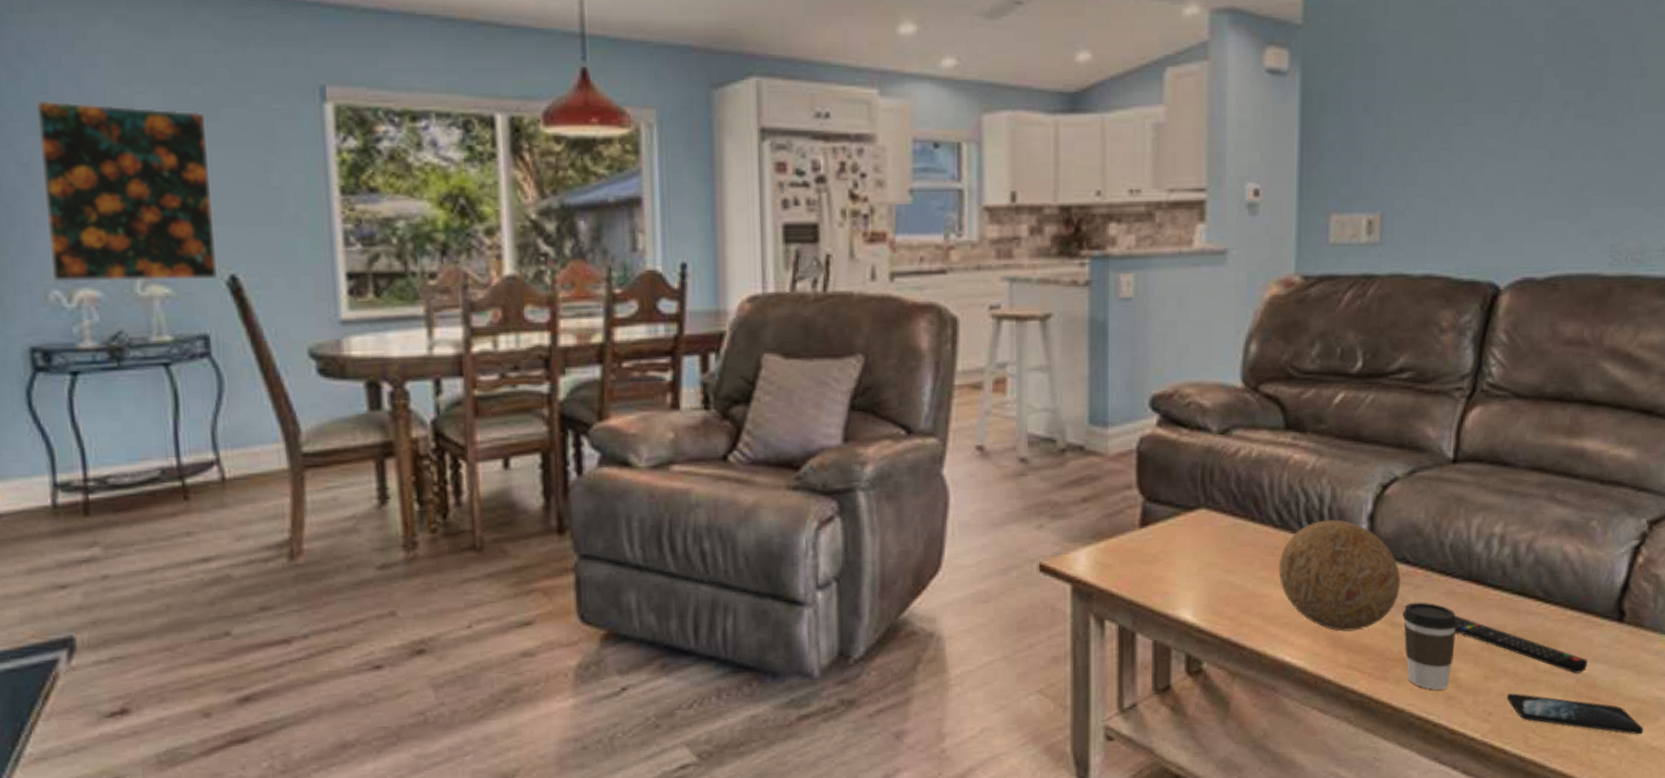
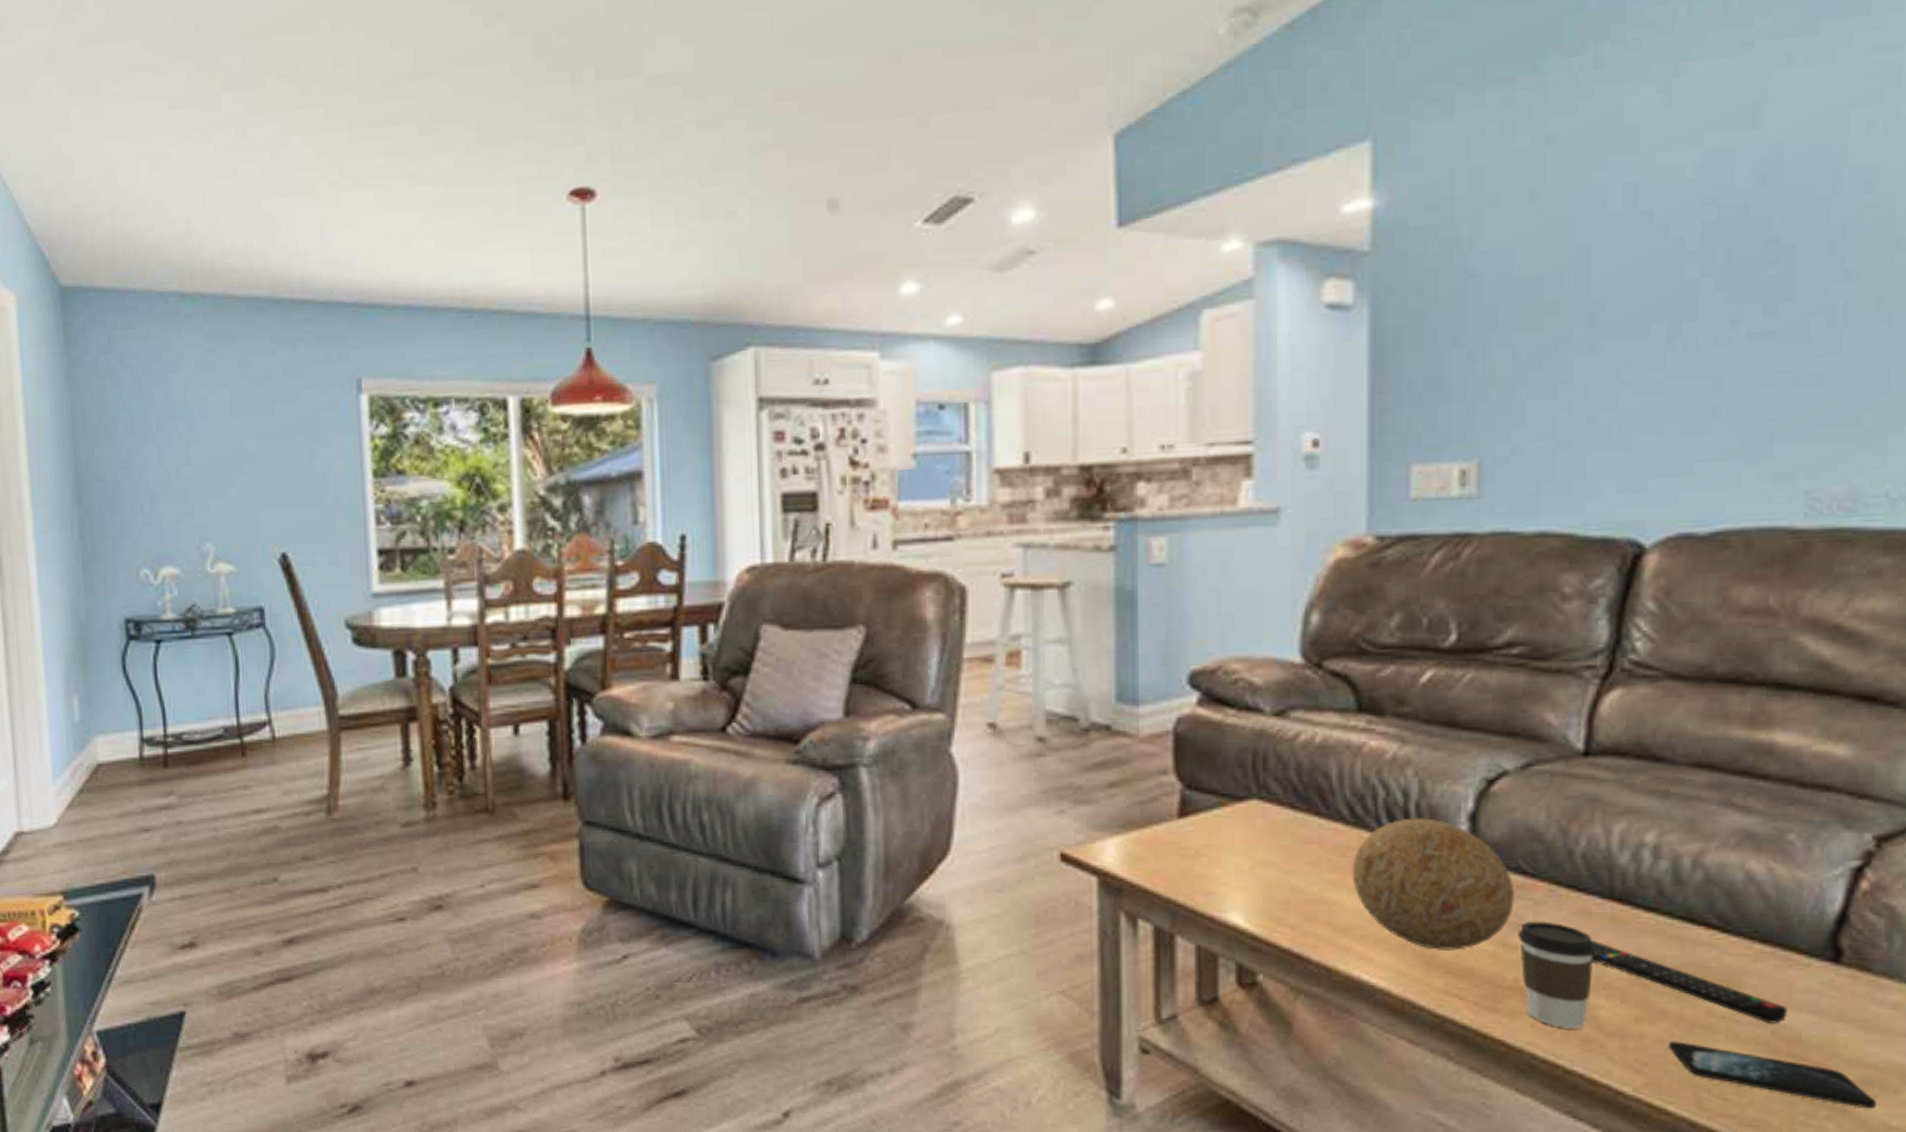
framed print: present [35,102,217,283] -> none [132,404,271,562]

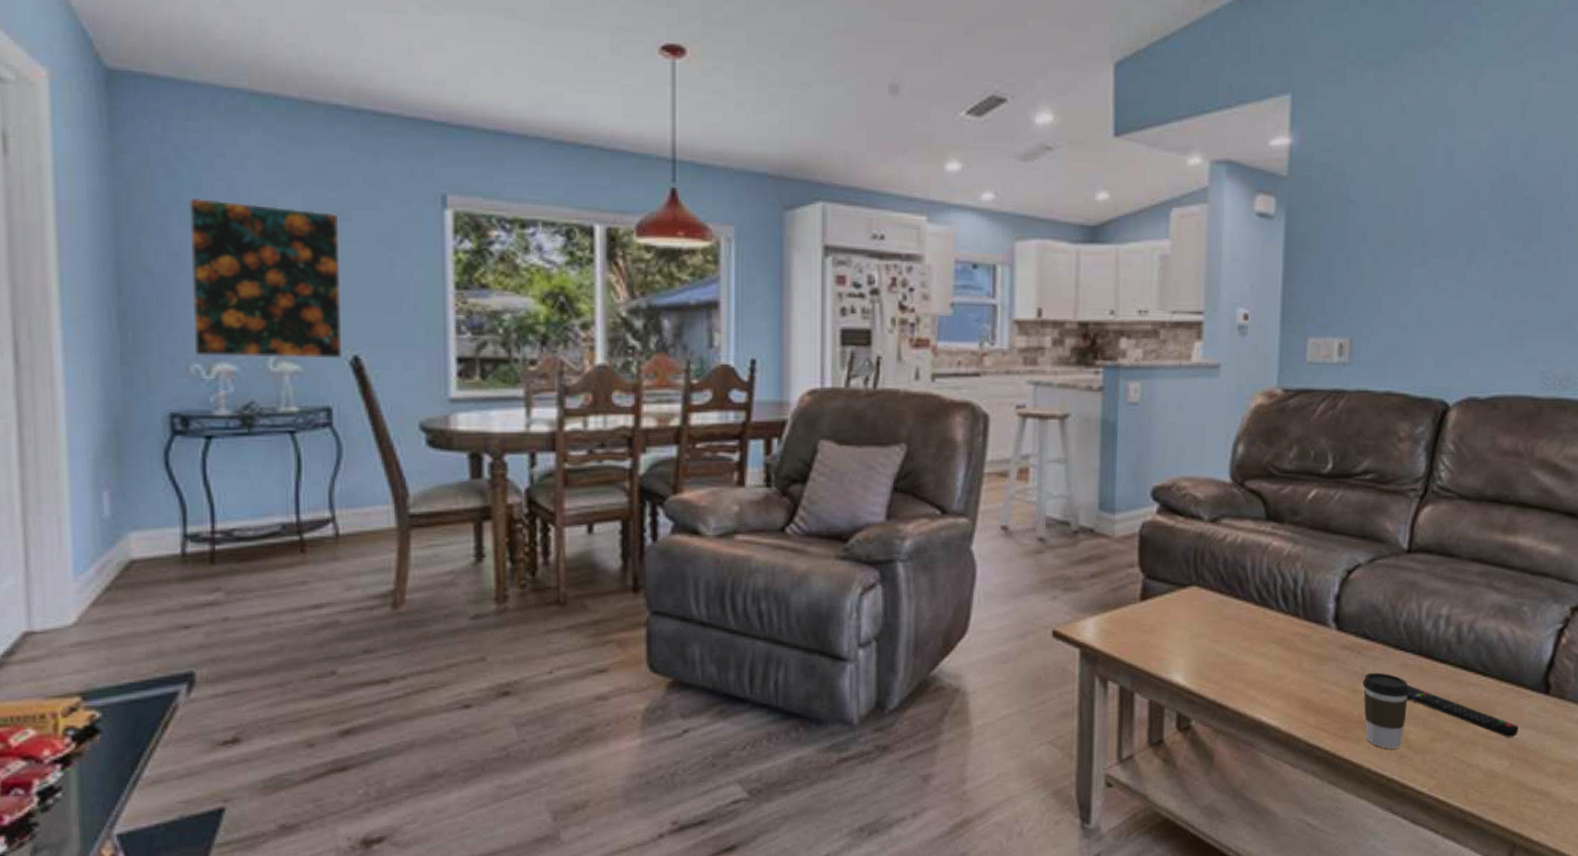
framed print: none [132,404,271,562] -> present [188,198,341,358]
decorative ball: present [1351,818,1515,950] -> none [1258,599,1362,696]
smartphone: present [1669,1041,1876,1109] -> none [1450,753,1565,792]

